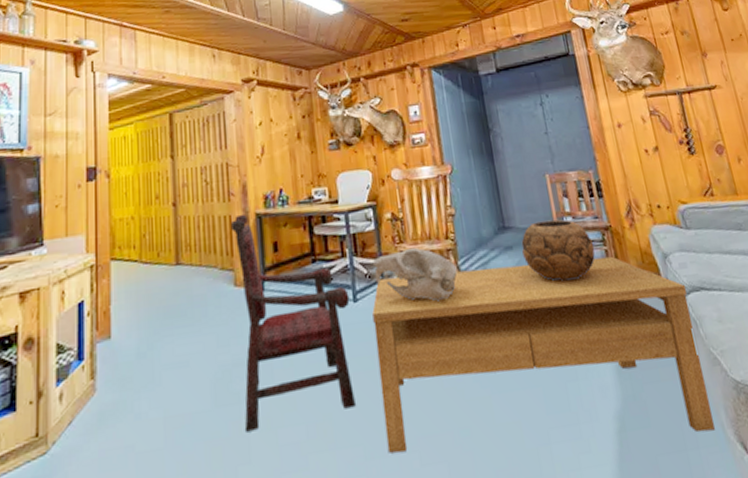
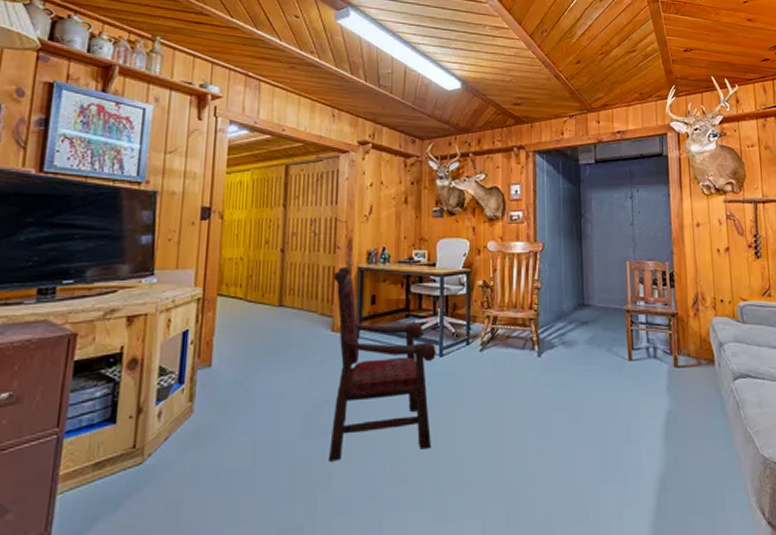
animal skull: present [372,247,458,302] -> none [460,313,536,364]
coffee table: present [372,256,716,453] -> none [455,338,742,498]
decorative bowl: present [521,219,595,282] -> none [596,302,661,358]

